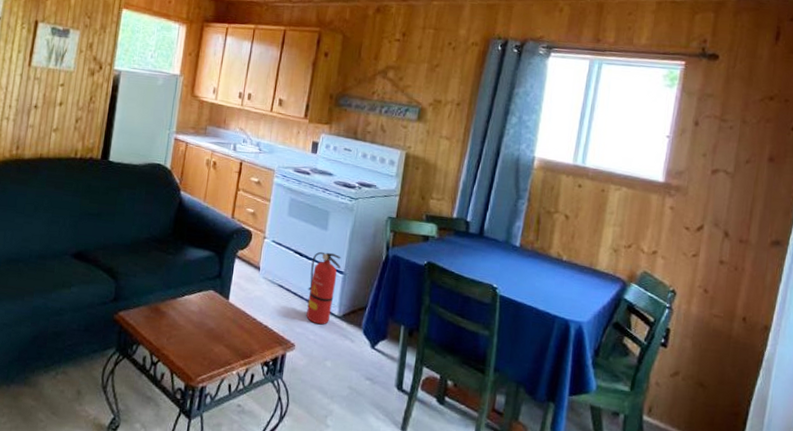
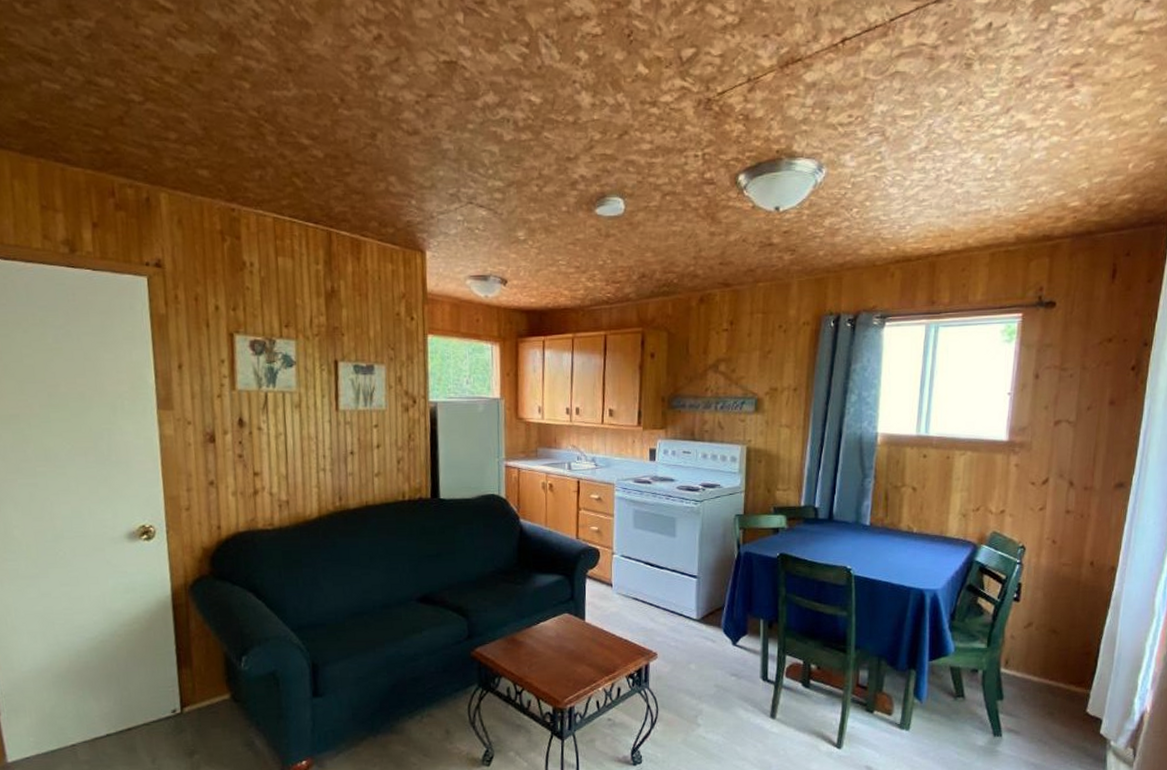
fire extinguisher: present [306,251,342,325] -> none [663,558,694,631]

